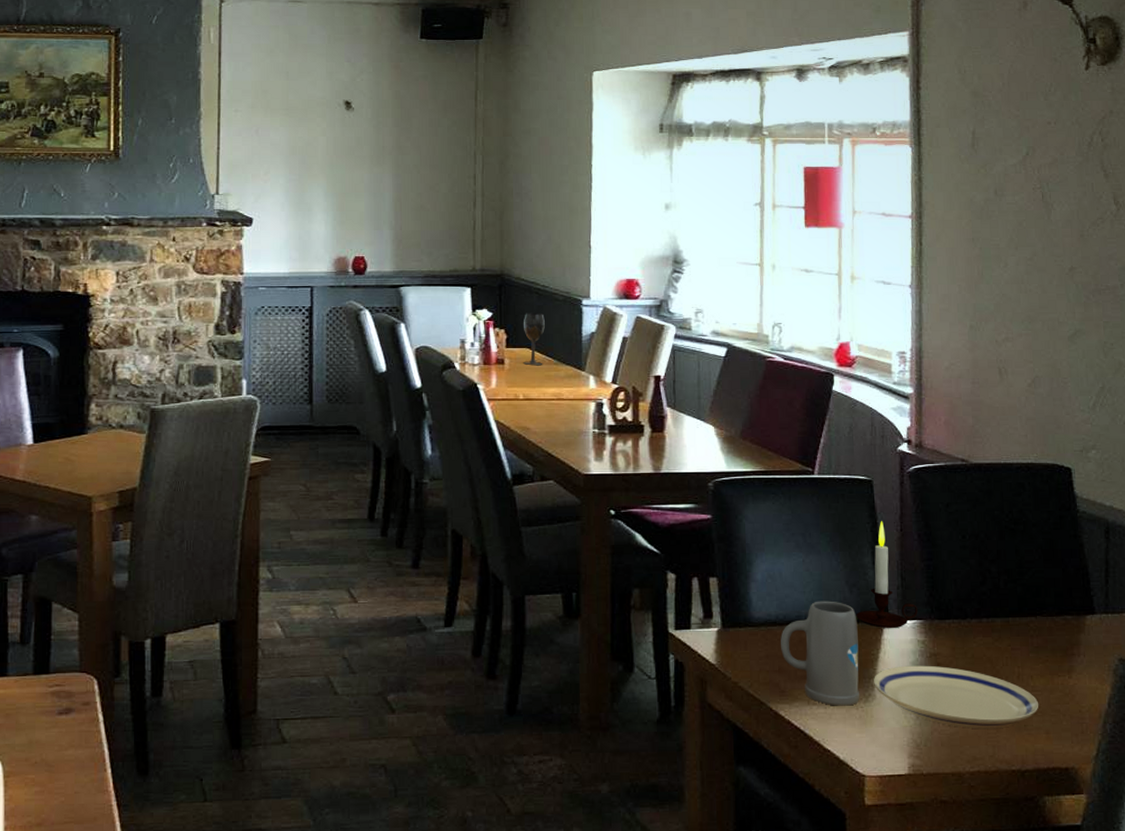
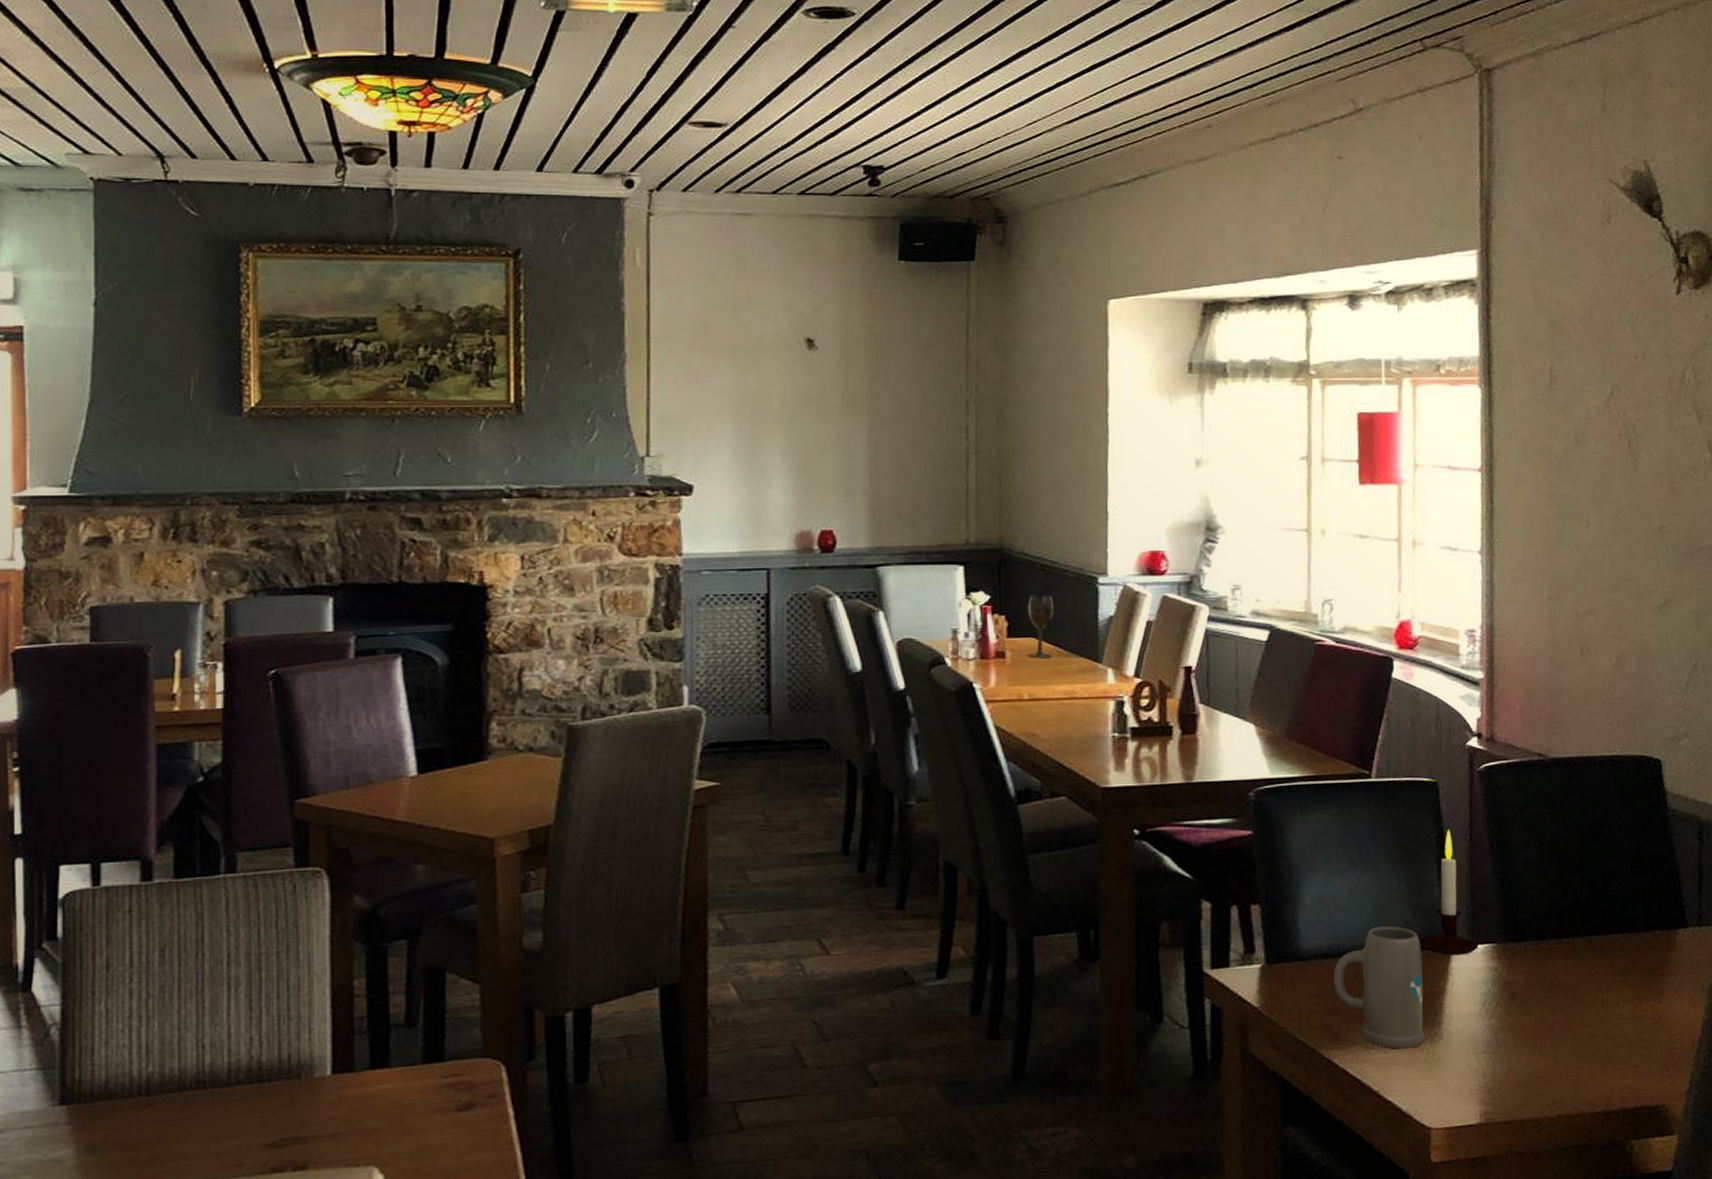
plate: present [874,665,1039,730] -> none [1440,996,1626,1067]

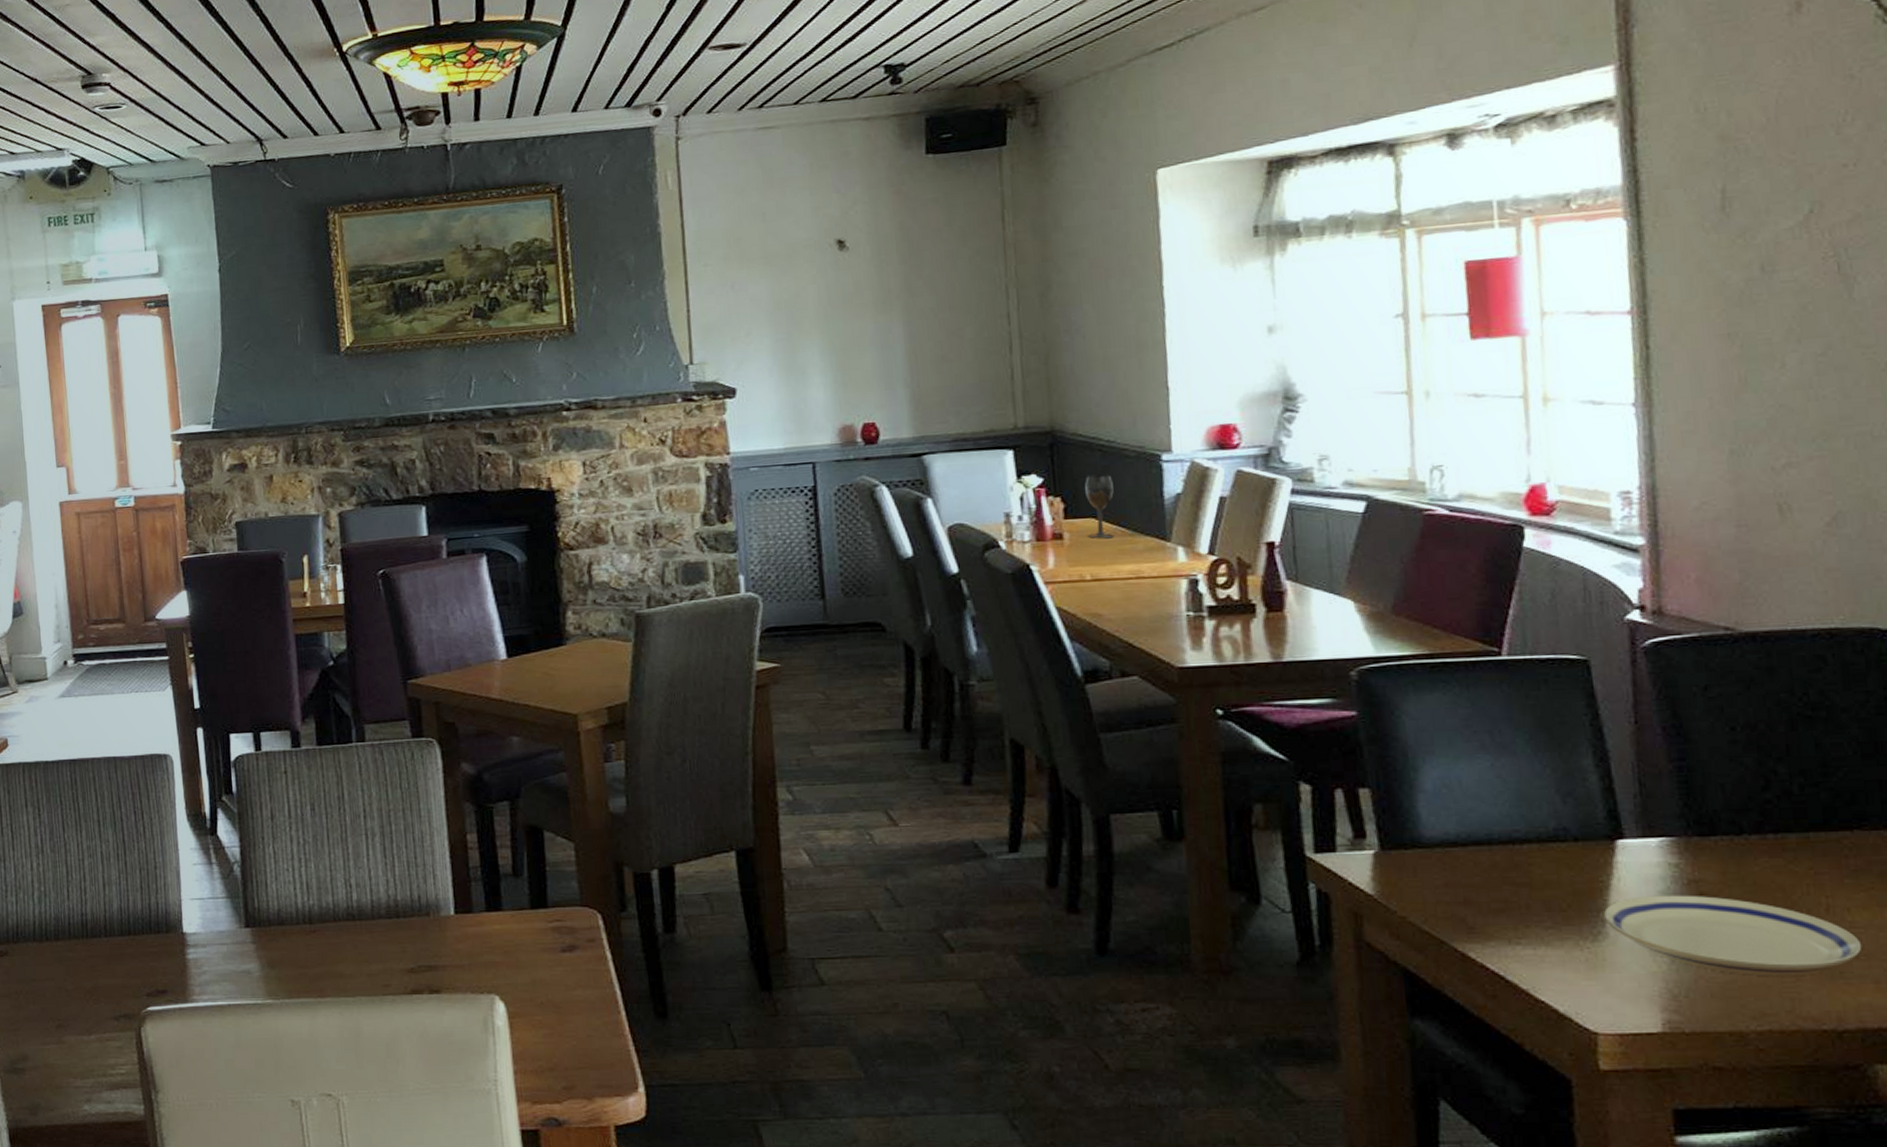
beer mug: present [1334,926,1425,1049] -> none [1464,814,1585,946]
candle: present [1420,830,1490,956] -> none [1573,712,1666,849]
plate: none [1440,996,1626,1067] -> present [1604,895,1862,977]

